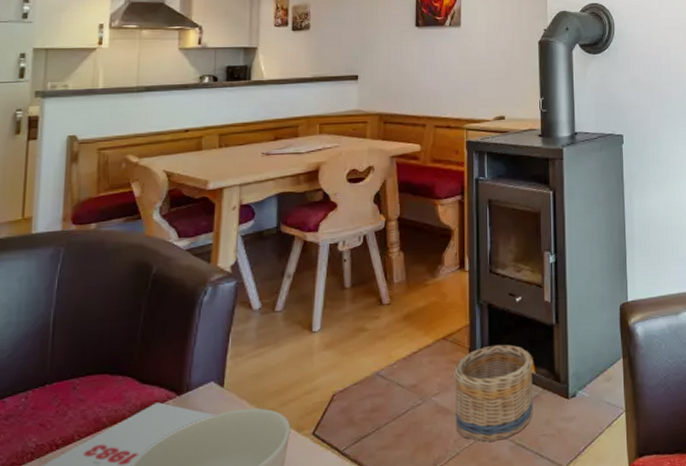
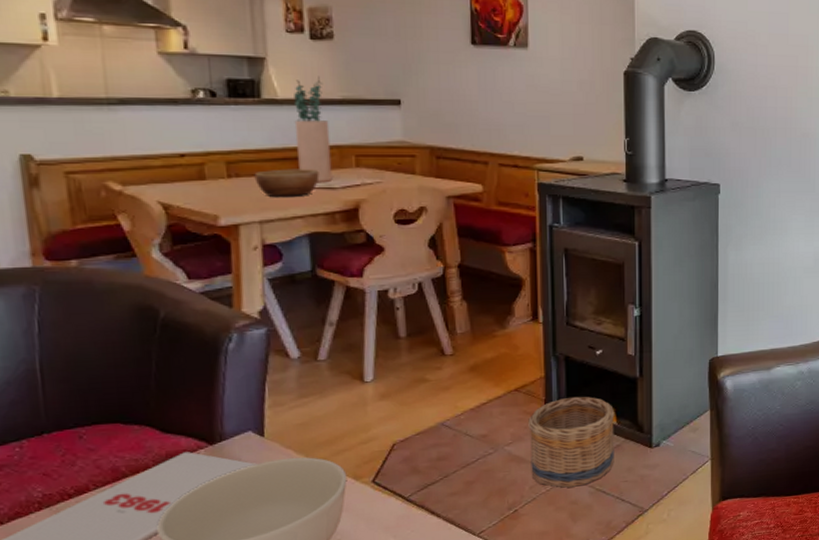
bowl: none [239,137,290,162] -> present [254,169,320,196]
vase: none [274,60,301,149] -> present [294,76,333,183]

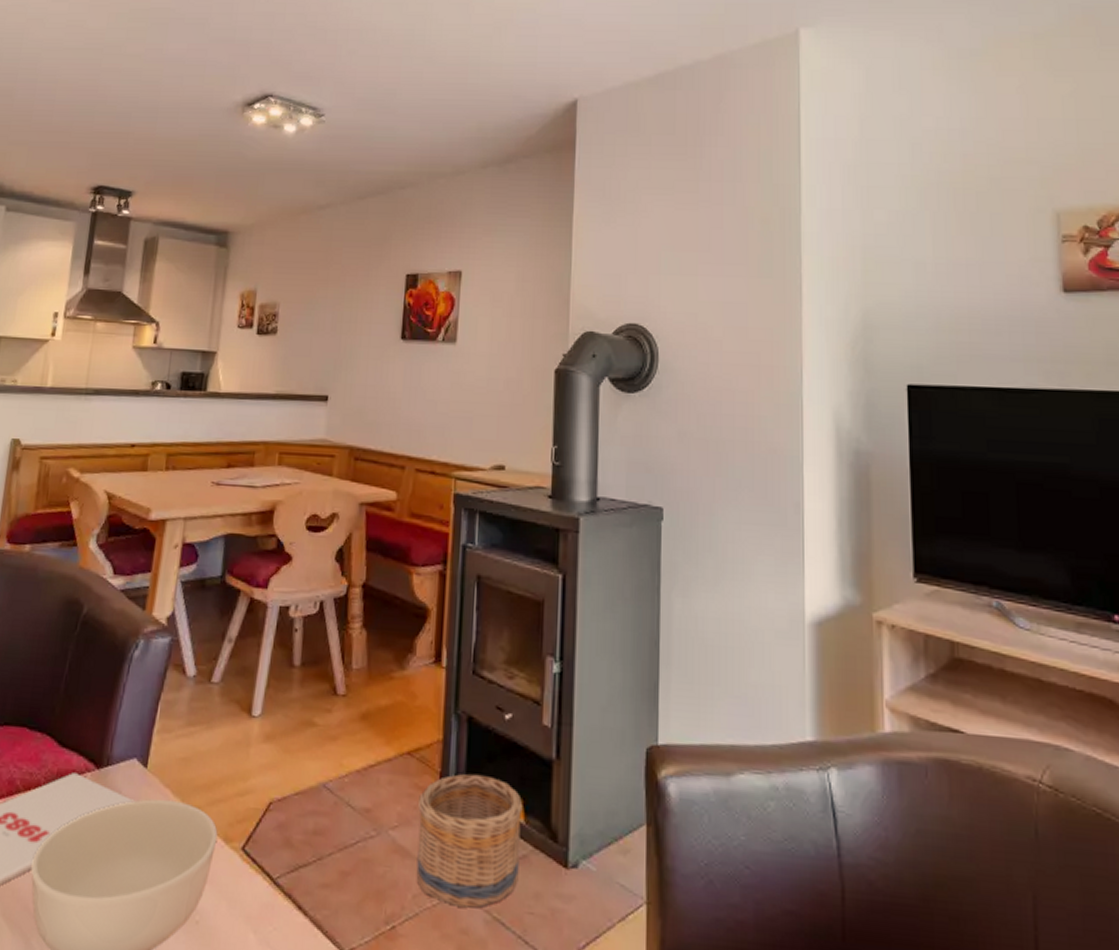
bowl: present [254,169,320,196] -> none [187,464,245,493]
vase: present [294,76,333,183] -> none [227,370,262,481]

